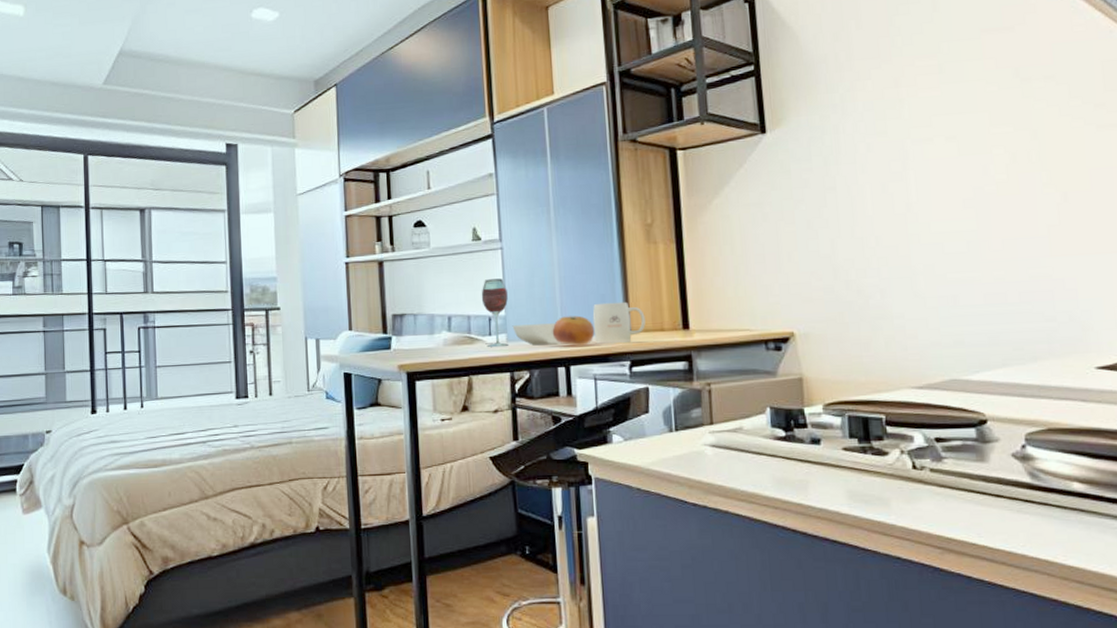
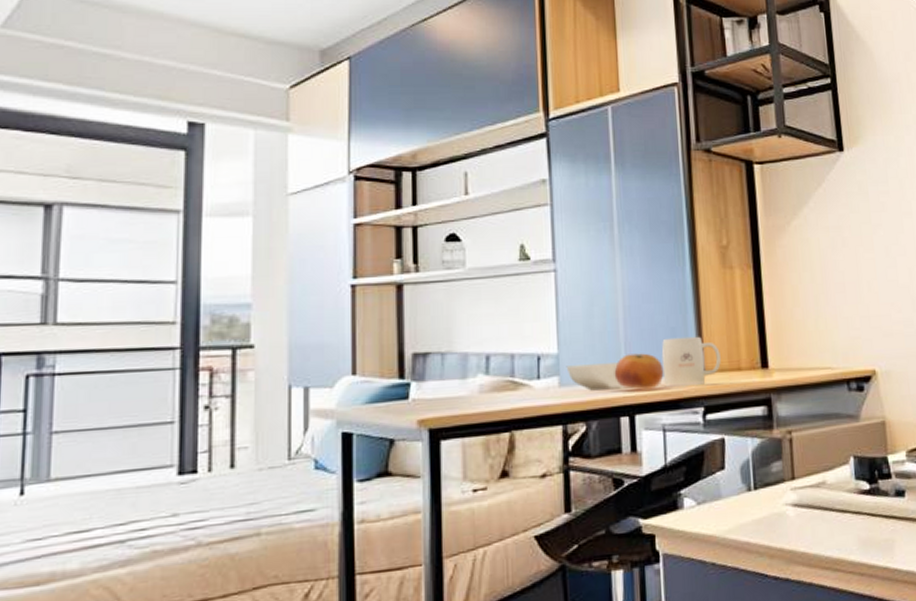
wineglass: present [481,278,509,348] -> none [528,307,562,395]

